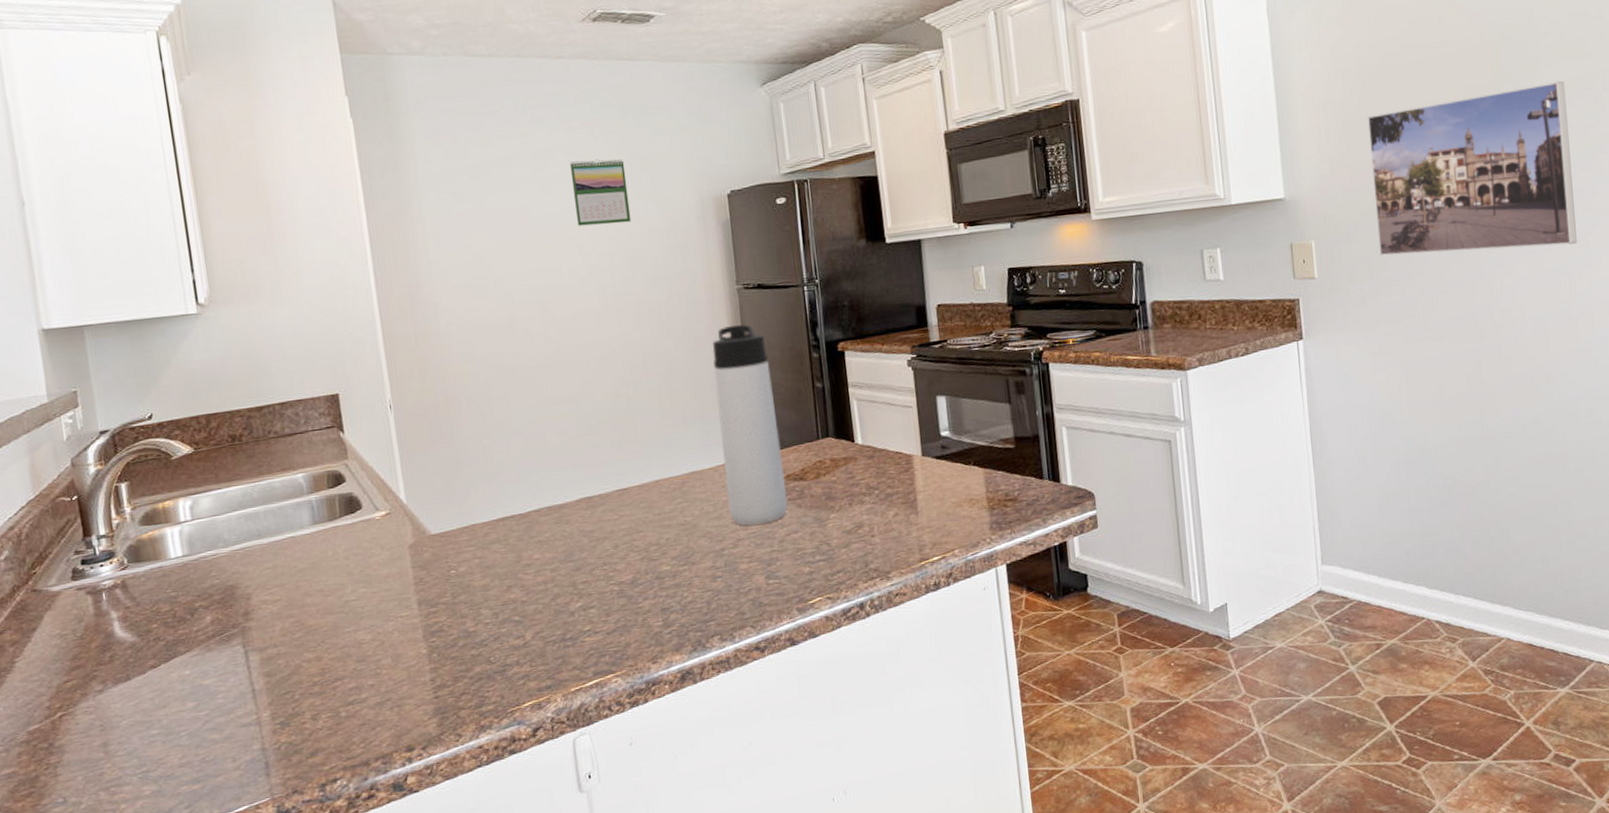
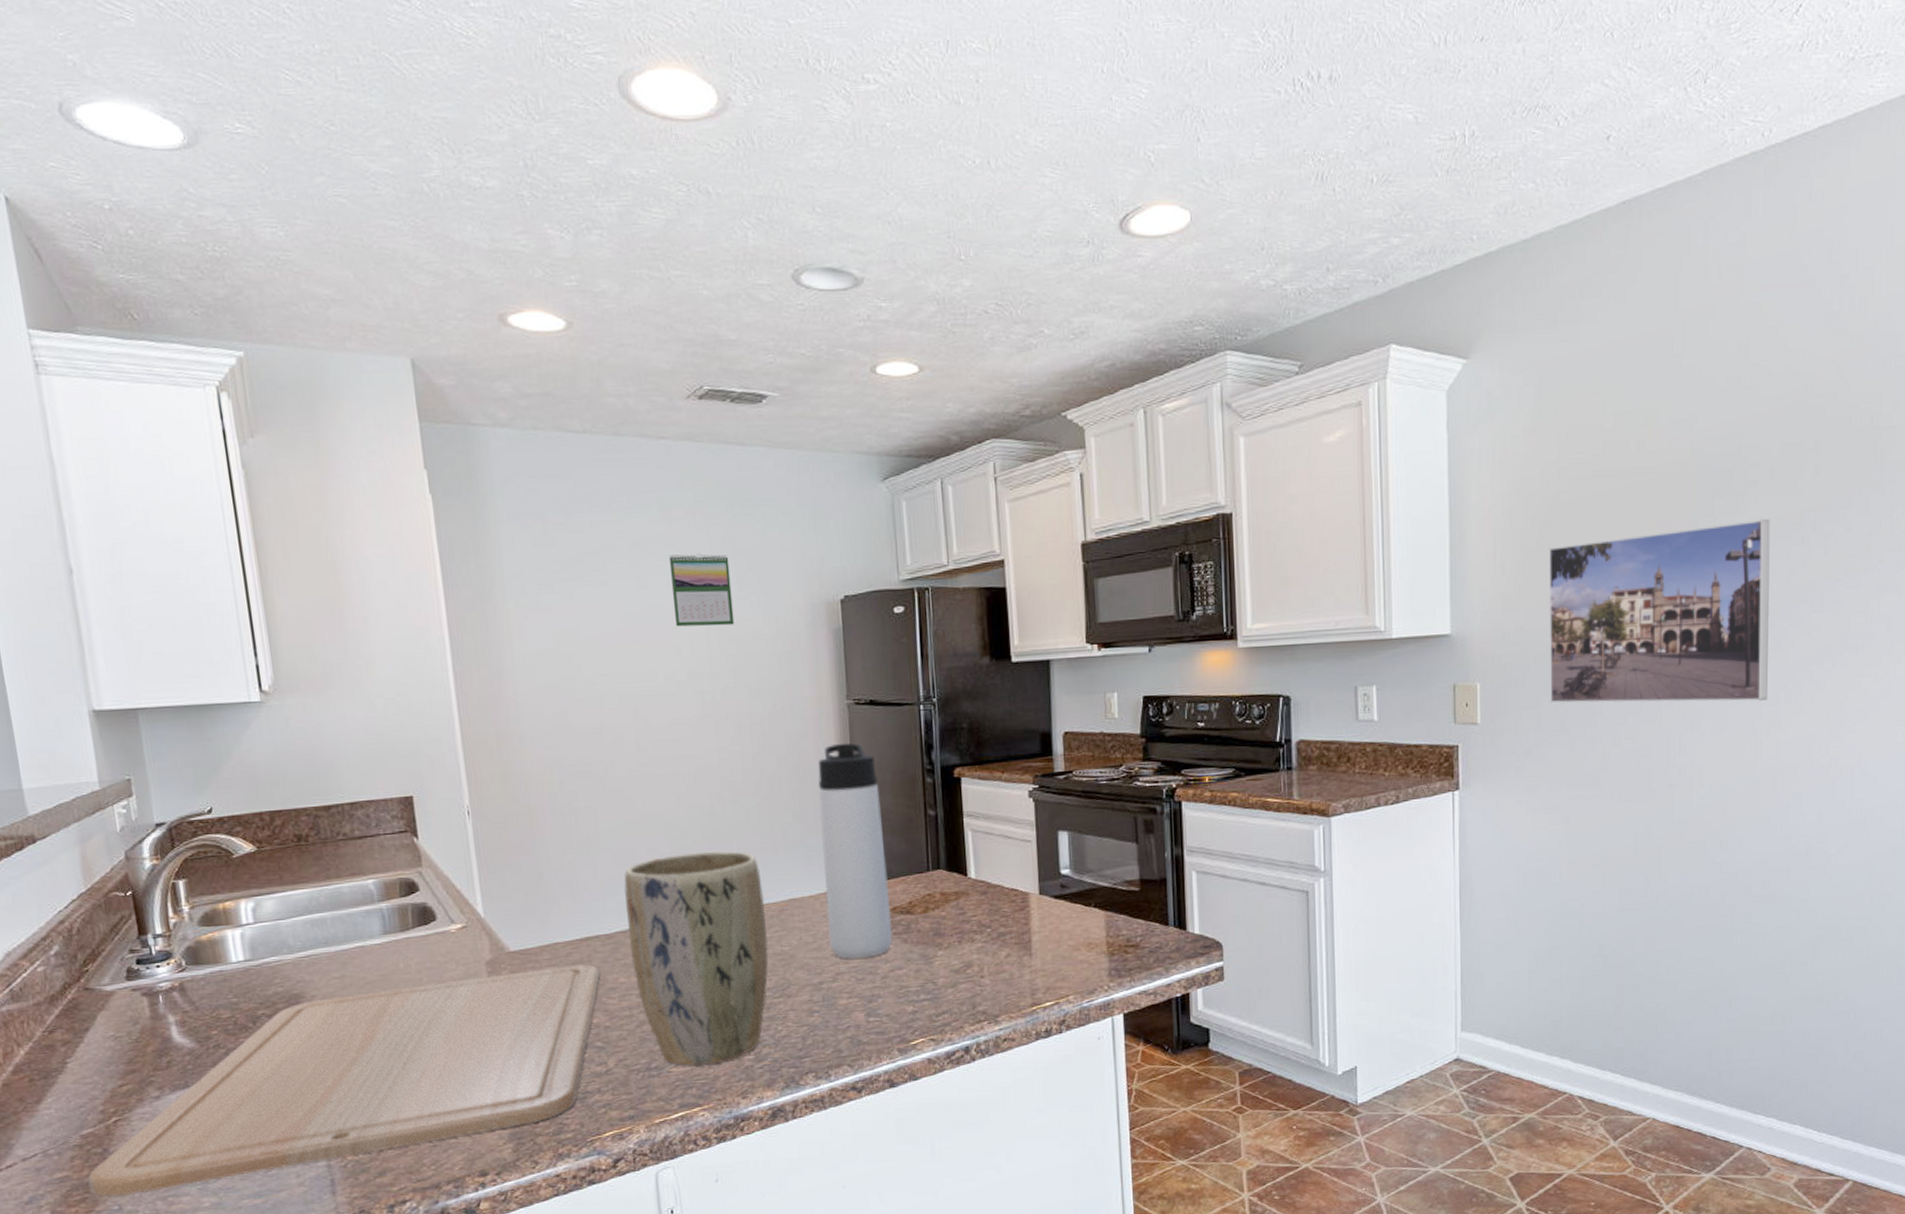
chopping board: none [34,543,516,791] -> present [87,963,600,1197]
plant pot: none [536,430,673,635] -> present [624,851,769,1066]

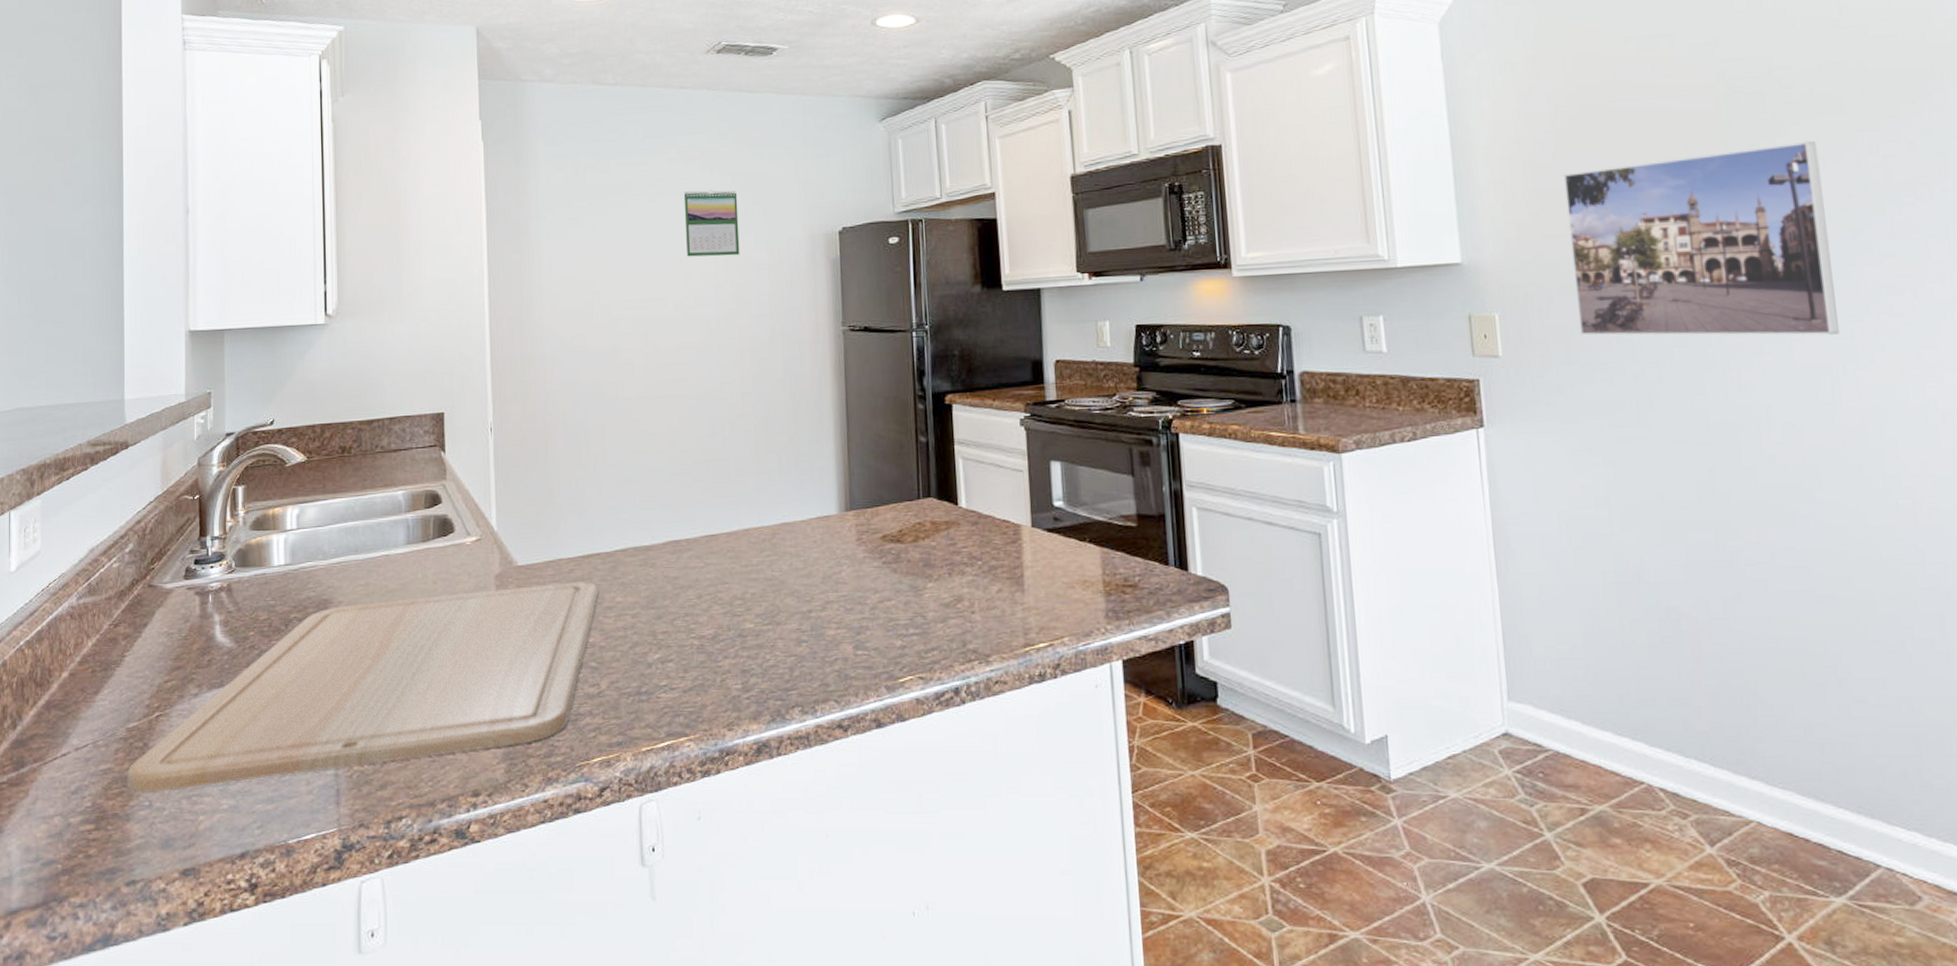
plant pot: present [624,851,769,1066] -> none [626,472,760,693]
thermos bottle: present [818,742,893,959] -> none [813,368,883,588]

